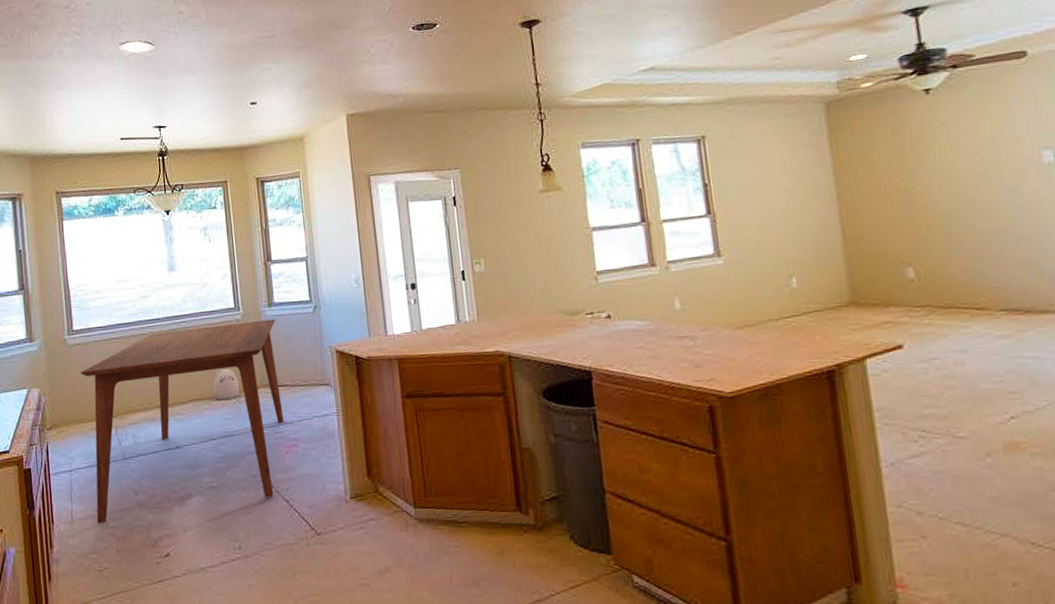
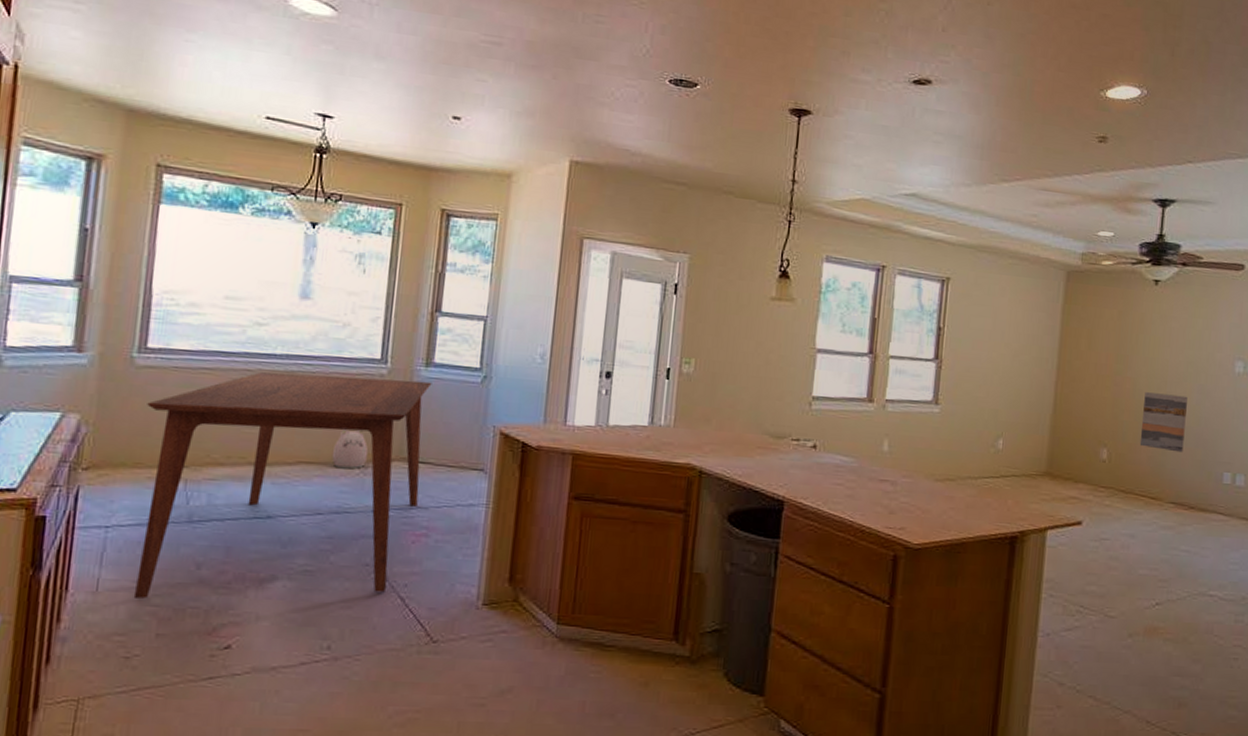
wall art: none [942,198,1003,259] -> present [1139,392,1188,453]

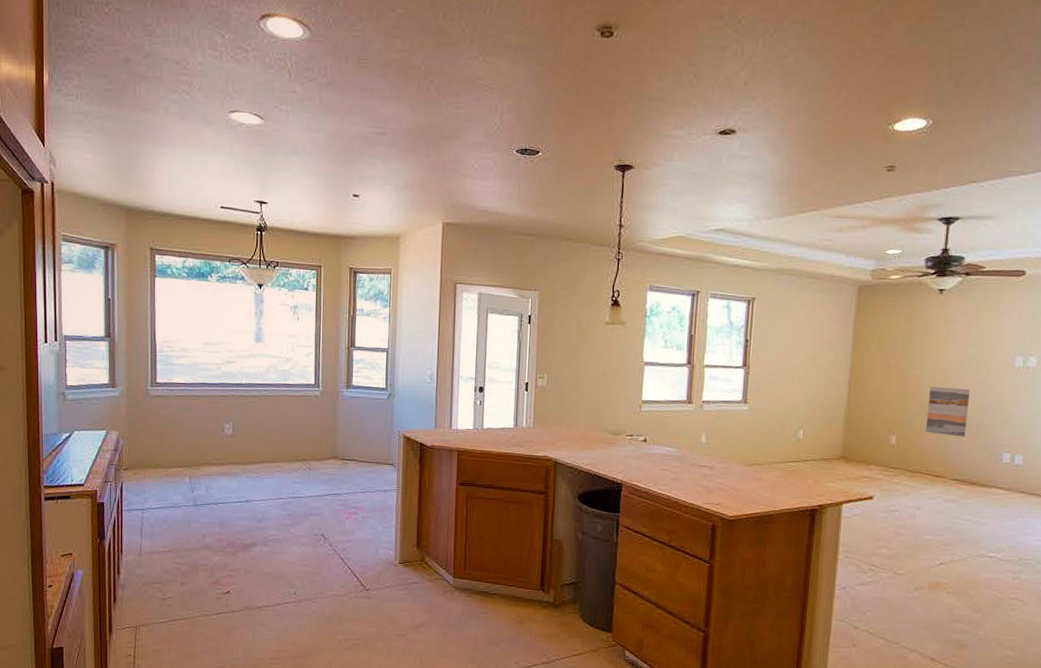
dining table: present [133,372,432,599] -> none [160,396,352,559]
plush toy: present [331,429,369,469] -> none [286,436,311,466]

